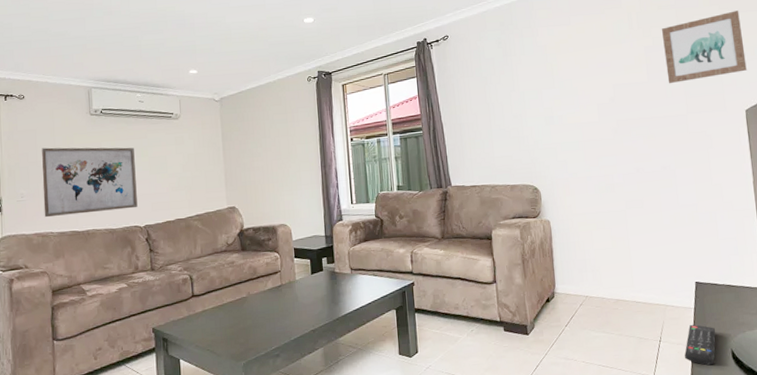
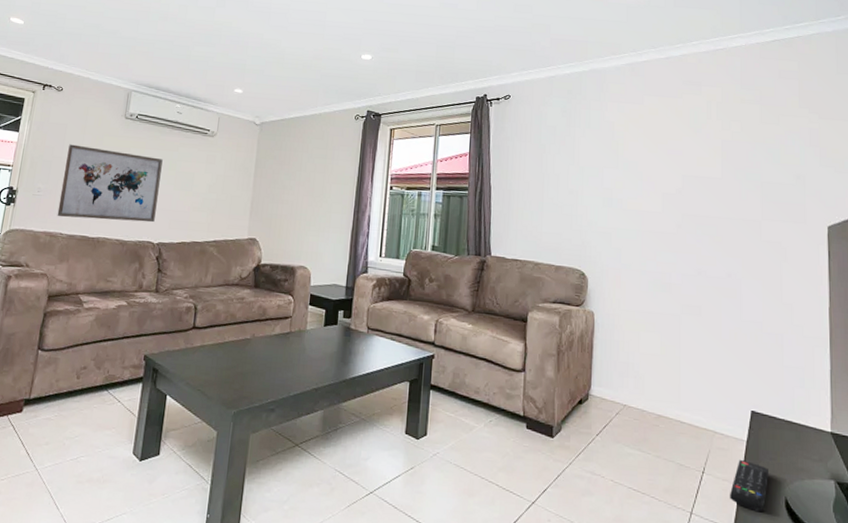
wall art: present [662,10,747,84] -> none [743,117,834,185]

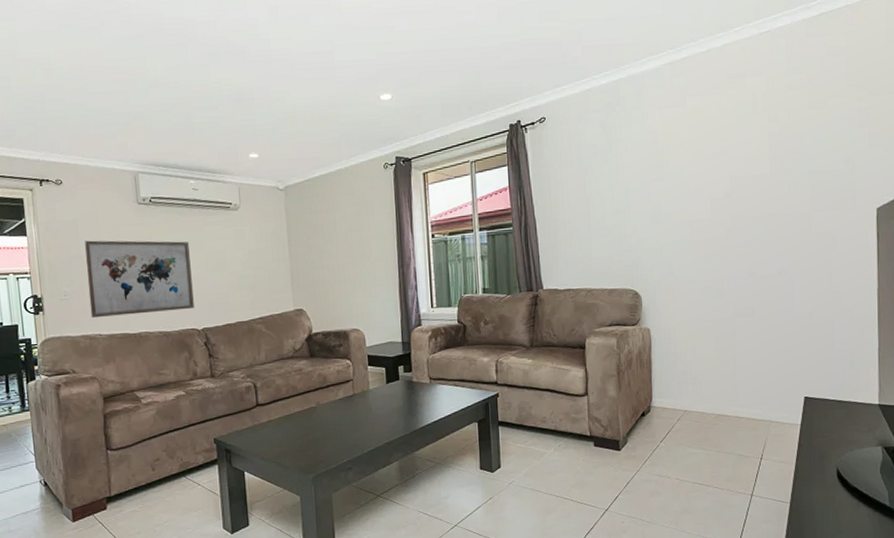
remote control: present [730,460,768,511] -> none [786,442,821,484]

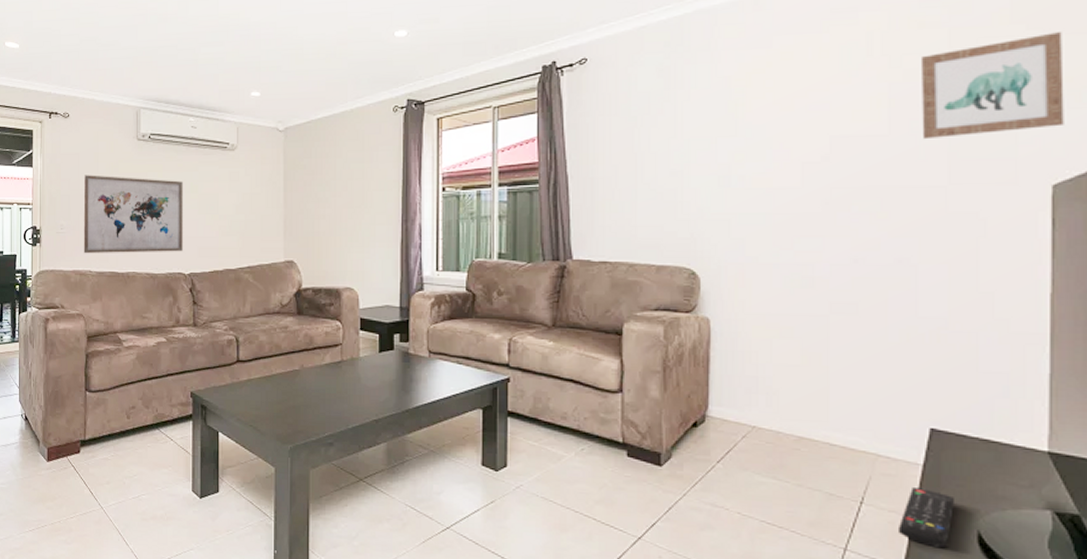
remote control: none [786,442,821,484] -> present [899,488,954,547]
wall art: none [790,92,883,178] -> present [922,32,1064,140]

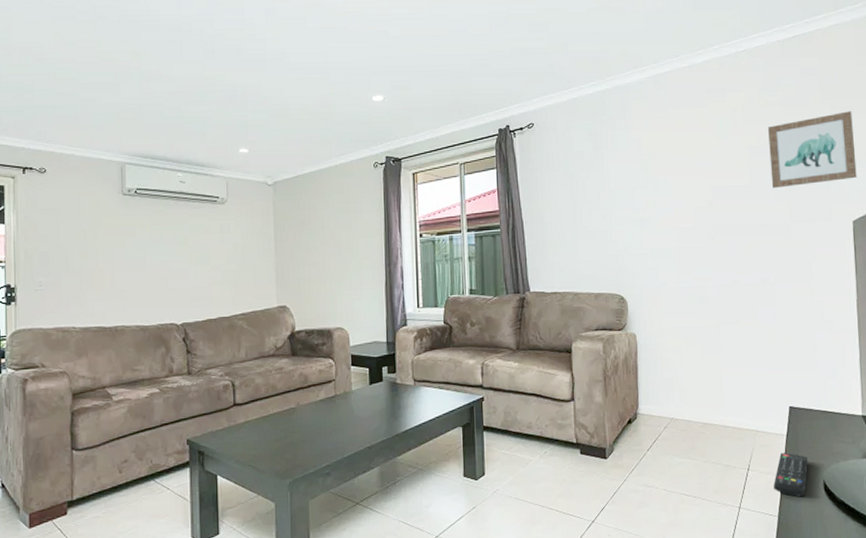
wall art: present [83,175,183,254] -> none [64,230,174,310]

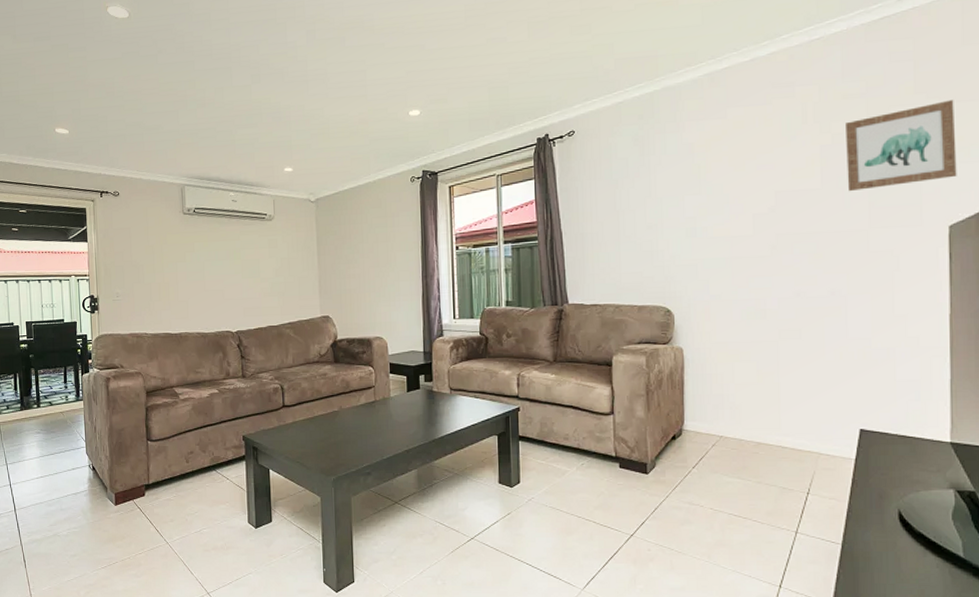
remote control: present [774,453,808,497] -> none [838,478,880,525]

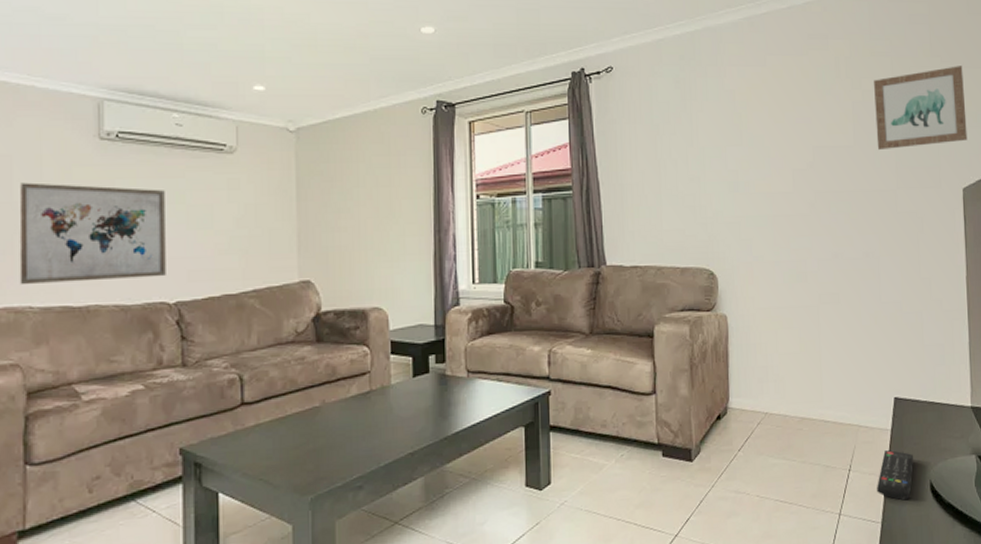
wall art: none [135,247,230,318] -> present [19,182,166,285]
remote control: none [838,478,880,525] -> present [877,450,913,500]

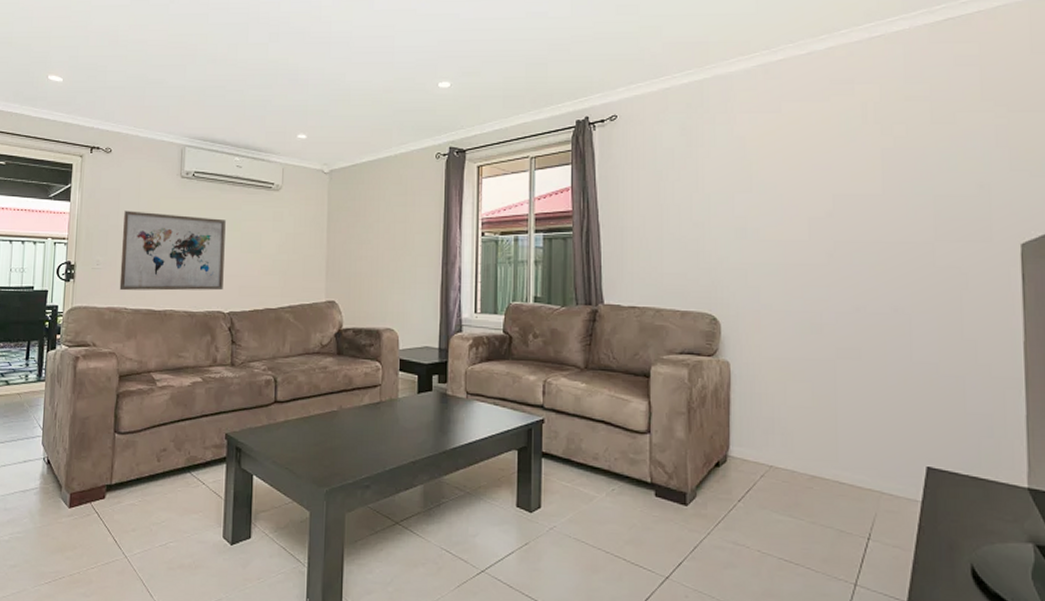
wall art: present [874,66,968,151] -> none [909,110,1028,200]
remote control: present [877,450,913,500] -> none [902,524,950,581]

